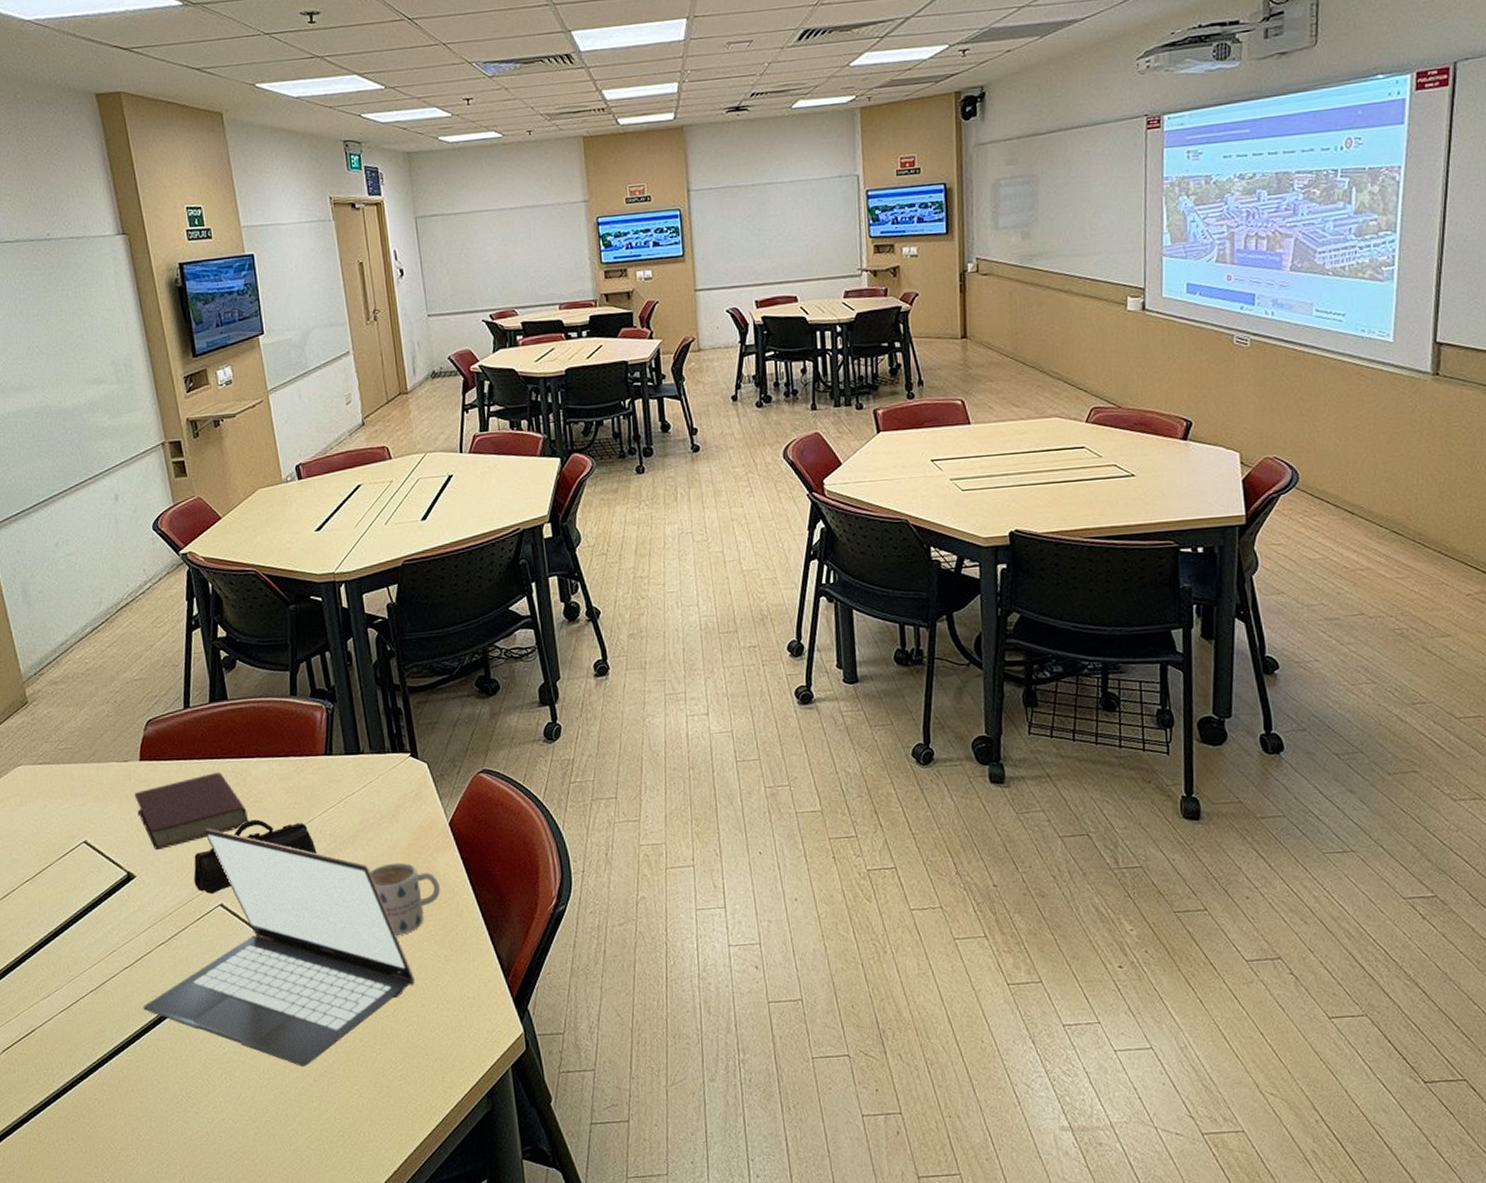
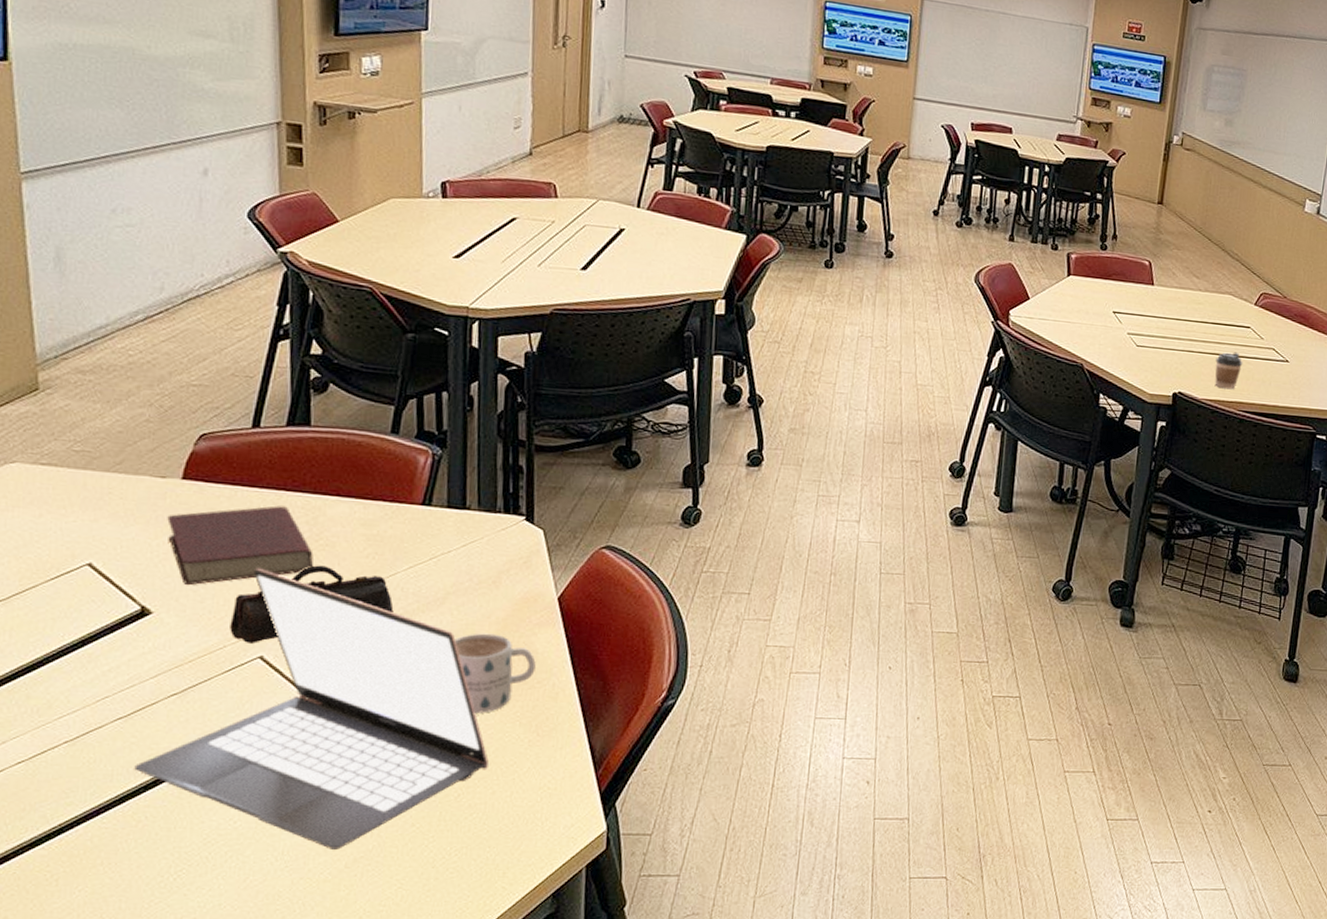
coffee cup: none [1051,476,1083,518] -> present [1214,352,1243,390]

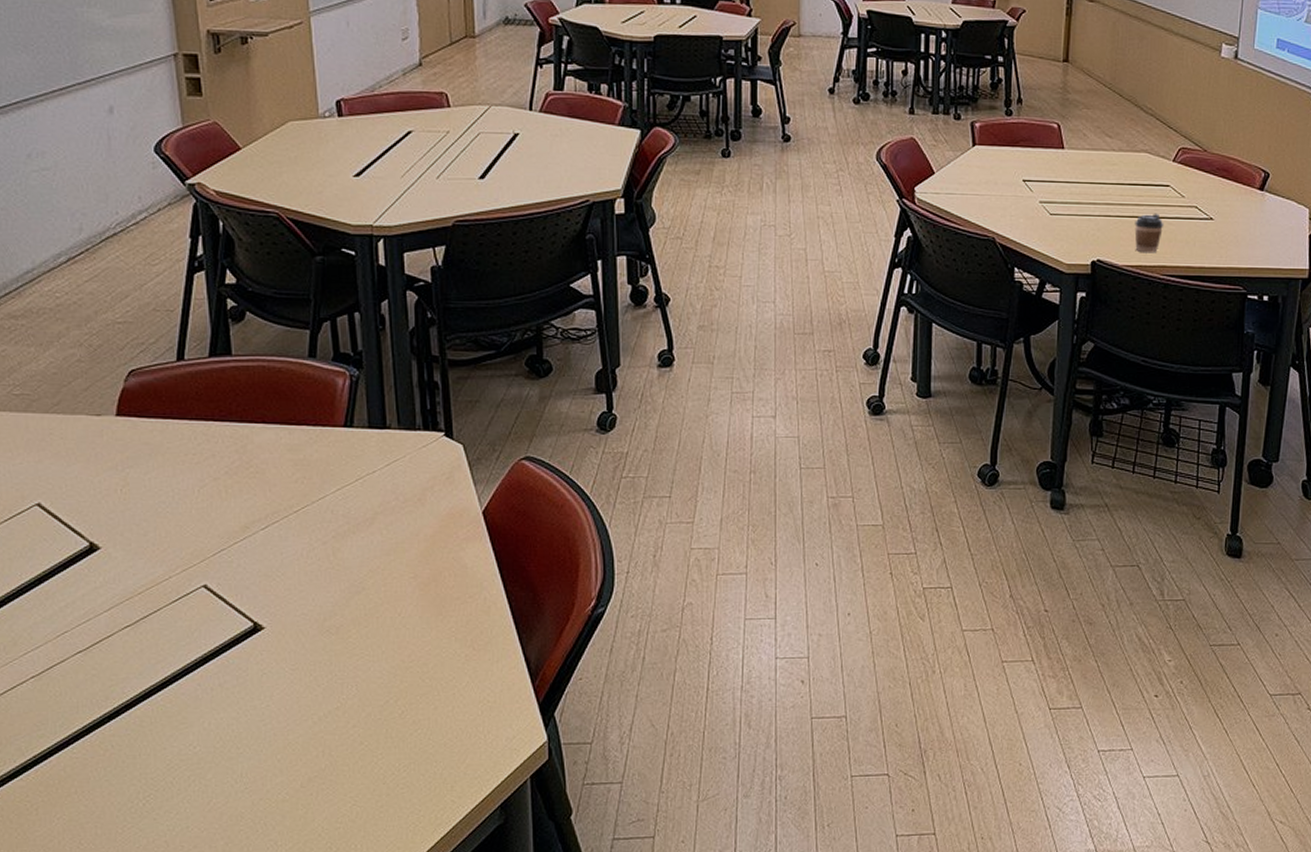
laptop: present [134,567,490,850] -> none [97,498,430,770]
book: present [167,505,314,586] -> none [106,436,247,520]
pencil case: present [230,565,394,643] -> none [173,493,326,573]
mug: present [454,633,536,713] -> none [386,551,466,630]

